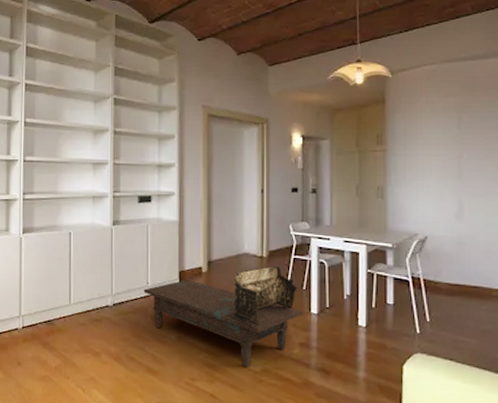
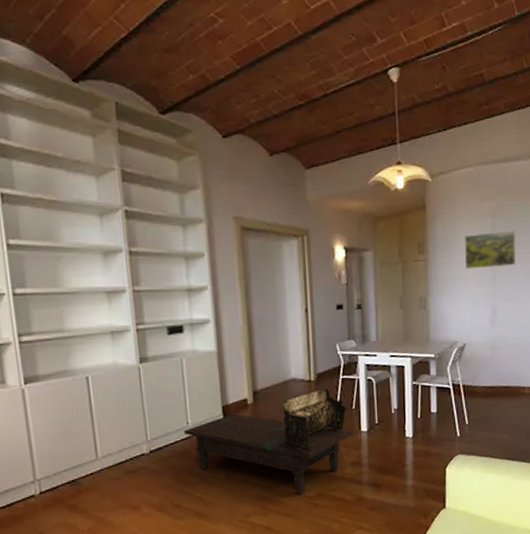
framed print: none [427,125,485,162] -> present [465,230,515,270]

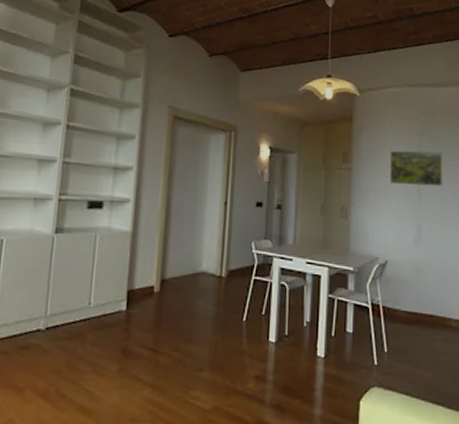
coffee table: present [183,413,353,495] -> none [84,300,260,406]
decorative box: present [277,389,347,453] -> none [178,287,256,356]

